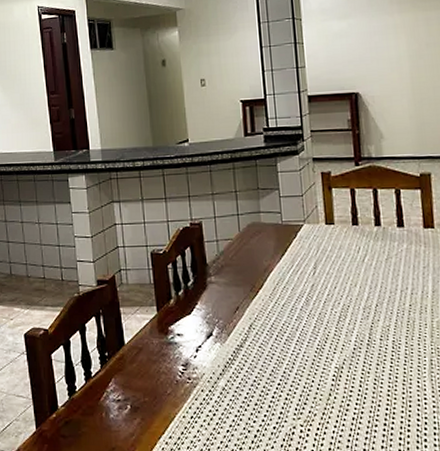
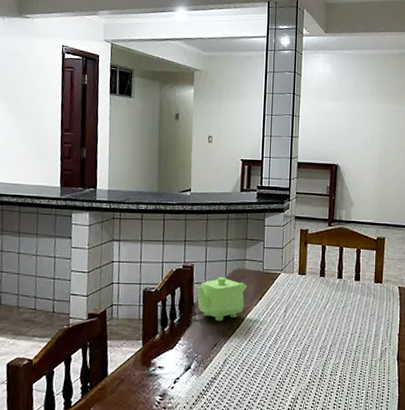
teapot: none [205,233,266,283] -> present [194,277,248,322]

